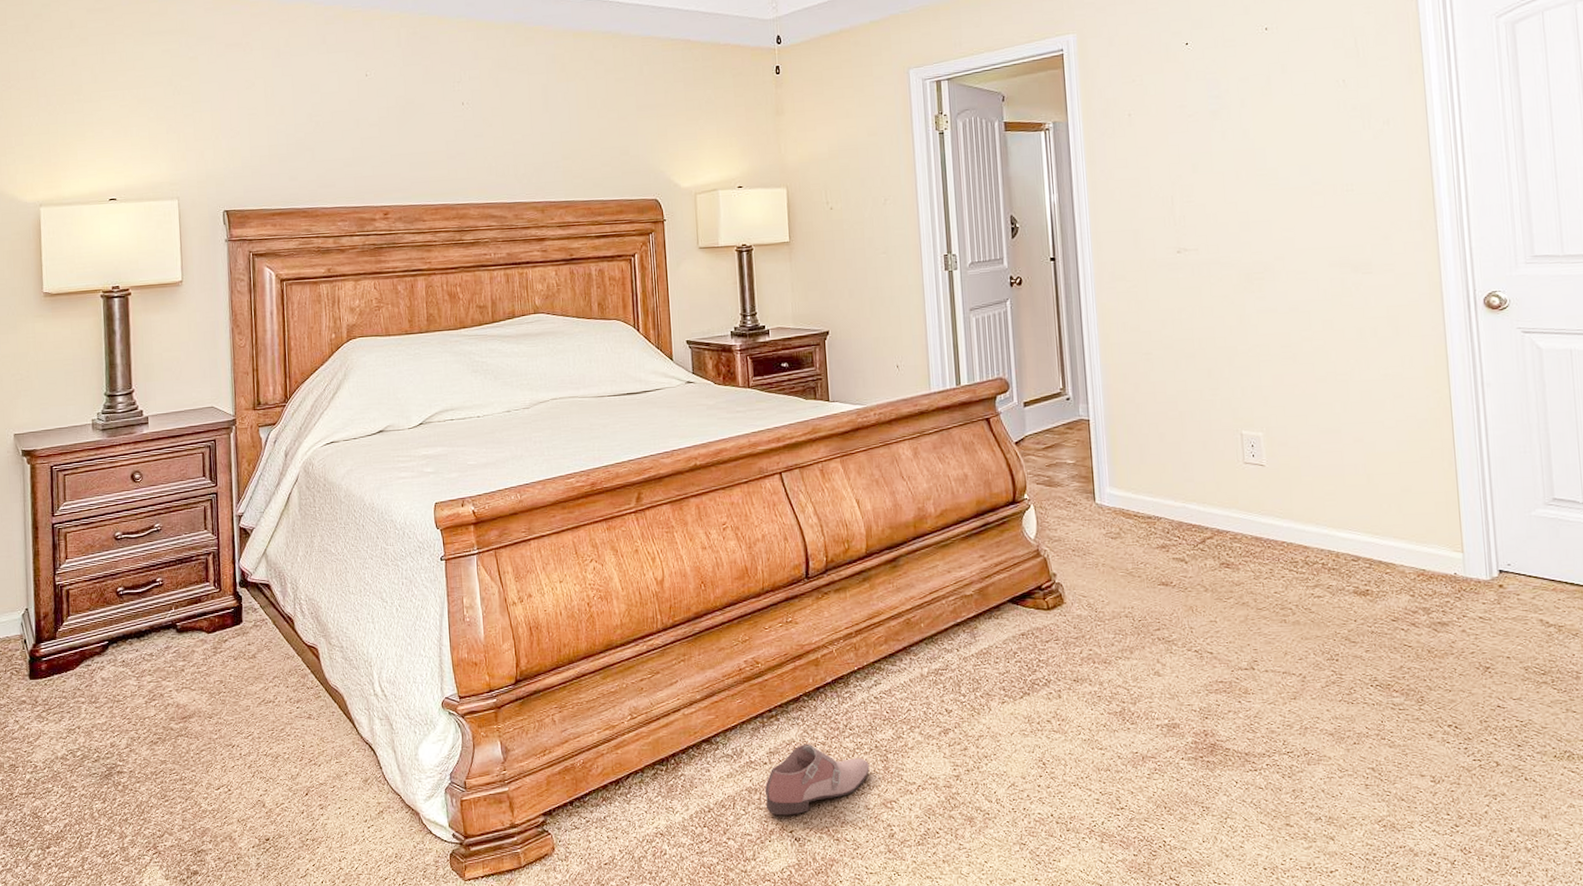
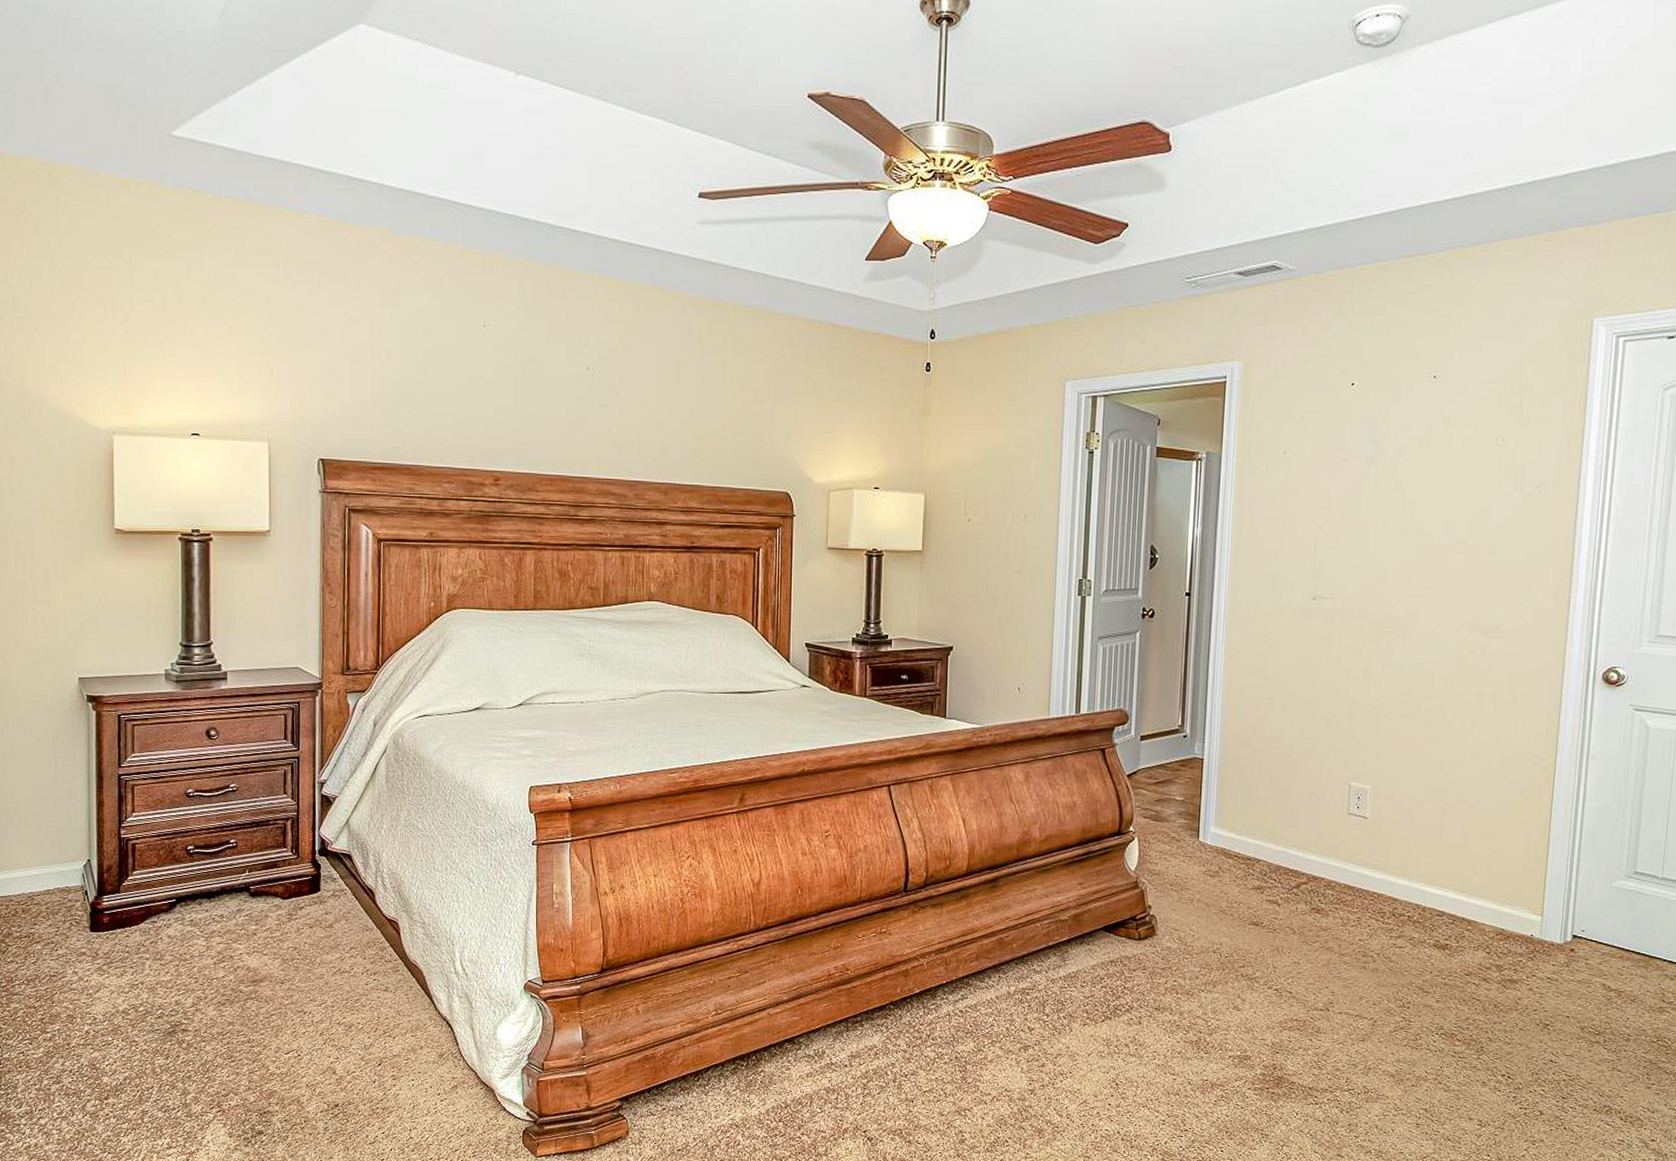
shoe: present [764,743,870,816] -> none [842,1050,948,1116]

